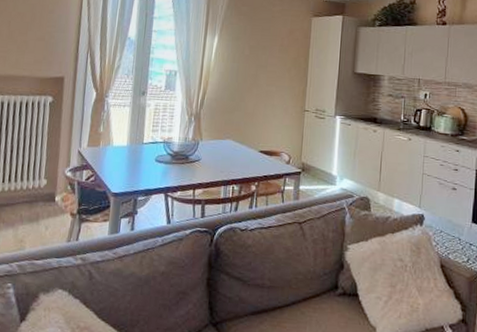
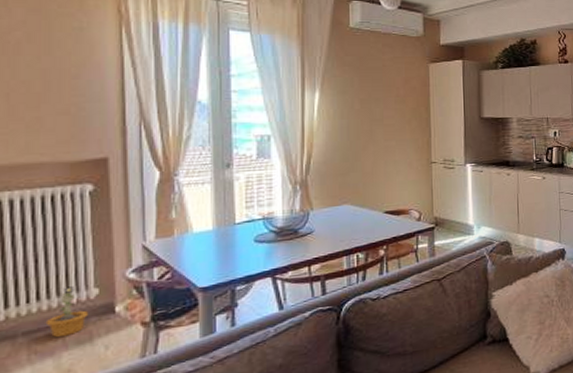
potted plant: none [11,175,39,213] -> present [45,286,89,337]

